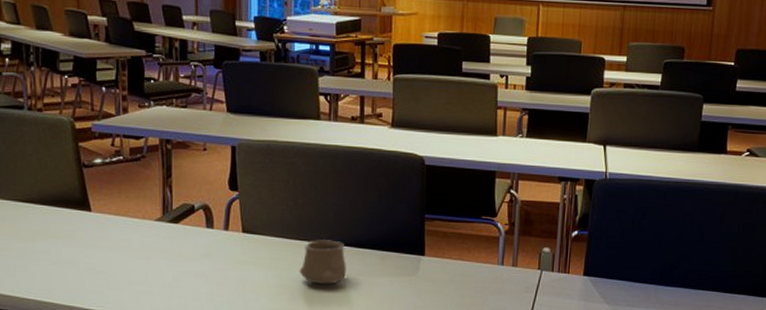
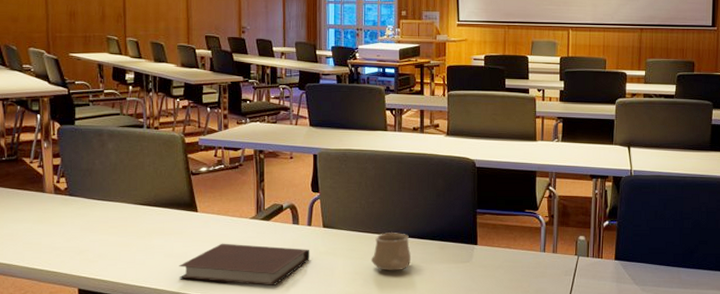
notebook: none [69,248,227,300] -> present [179,243,310,287]

